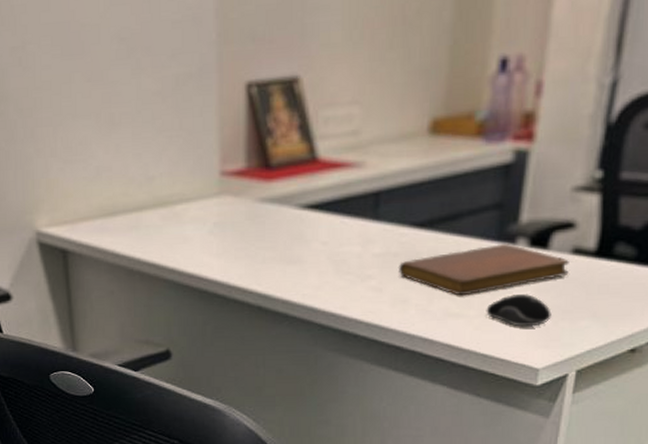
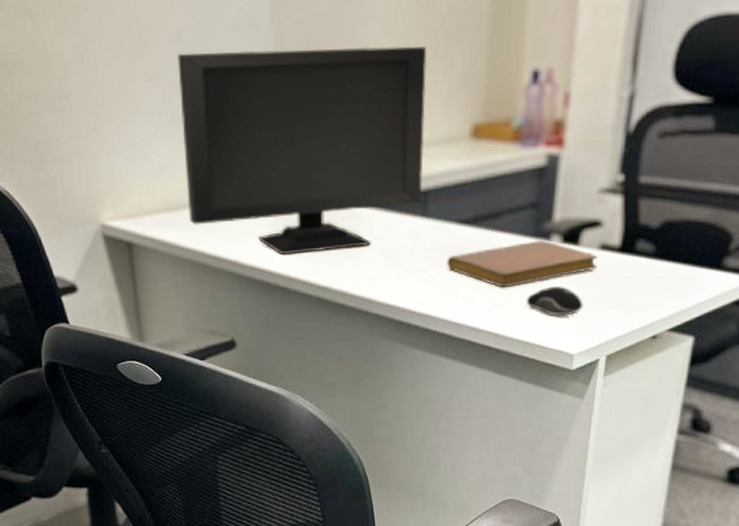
computer monitor: none [117,35,383,262] -> present [177,46,427,255]

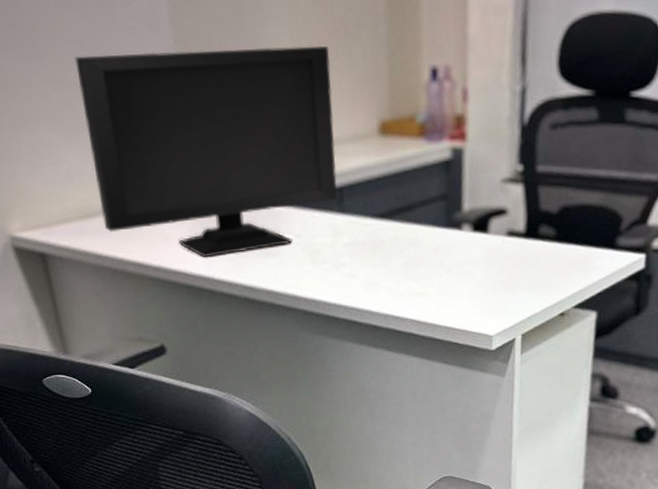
notebook: present [446,240,597,288] -> none [366,230,506,277]
computer mouse: present [526,286,583,316] -> none [444,272,497,301]

